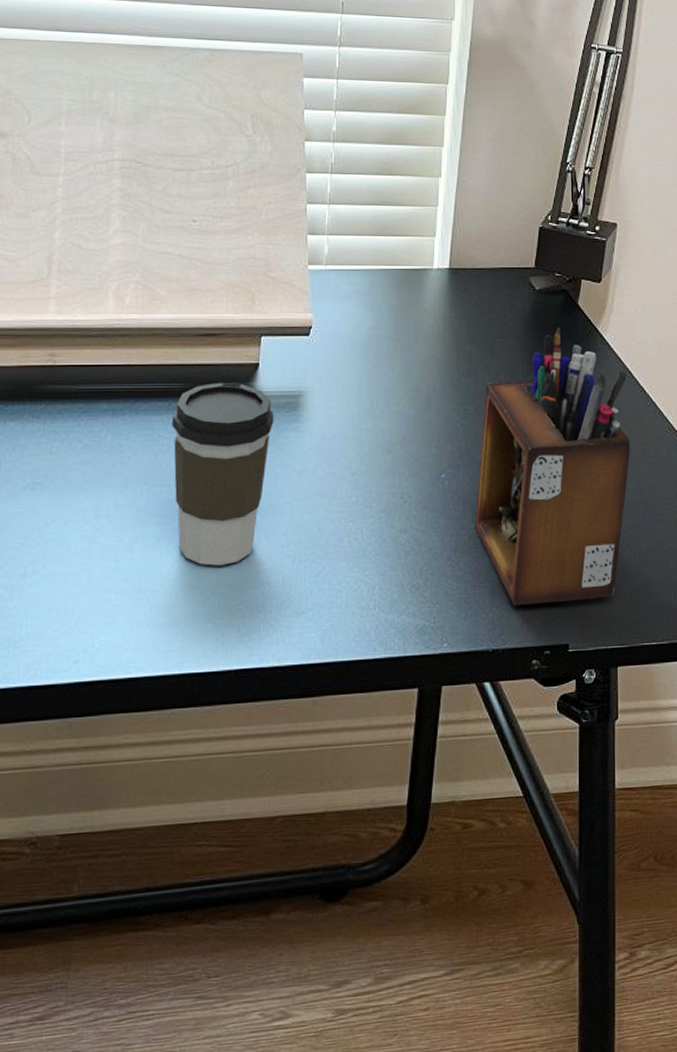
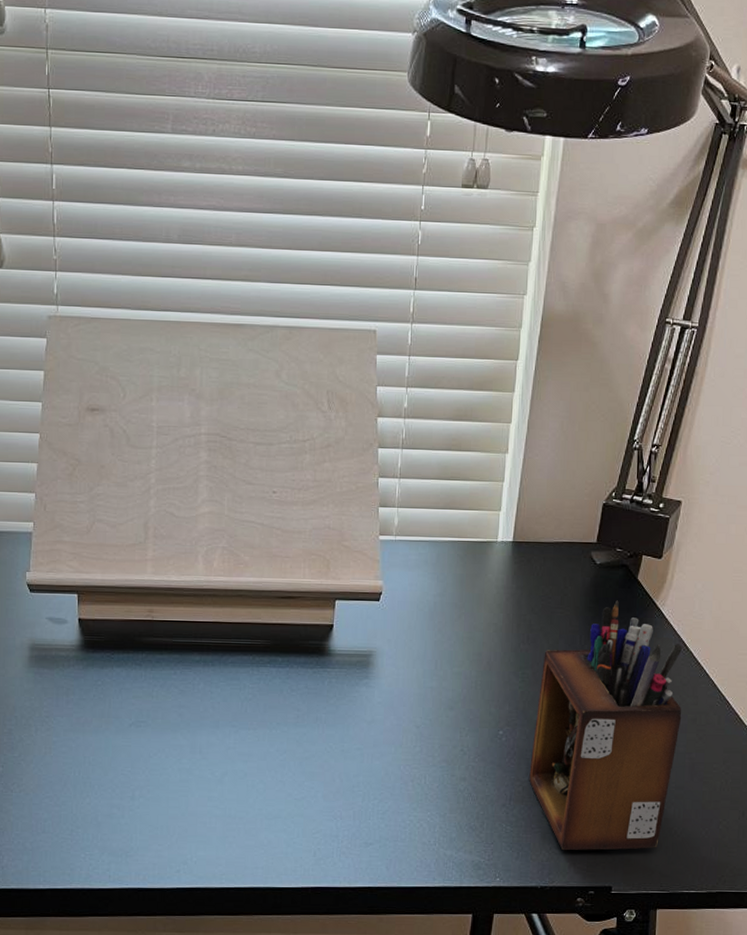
coffee cup: present [172,382,274,566] -> none [256,640,347,800]

